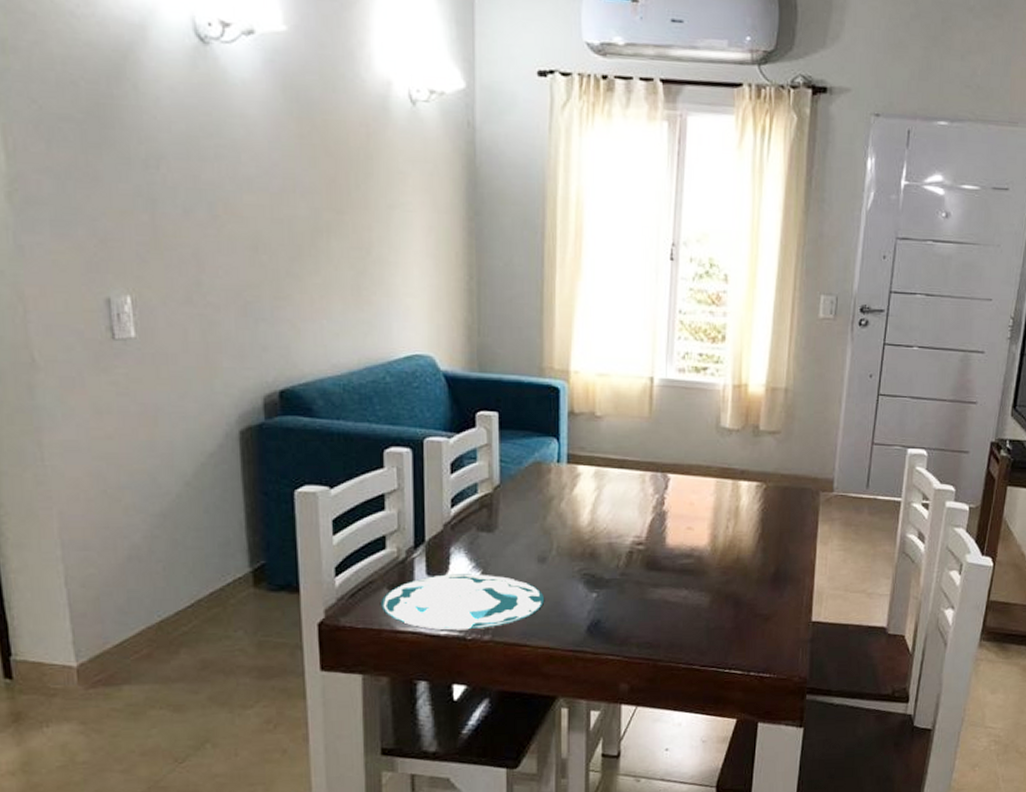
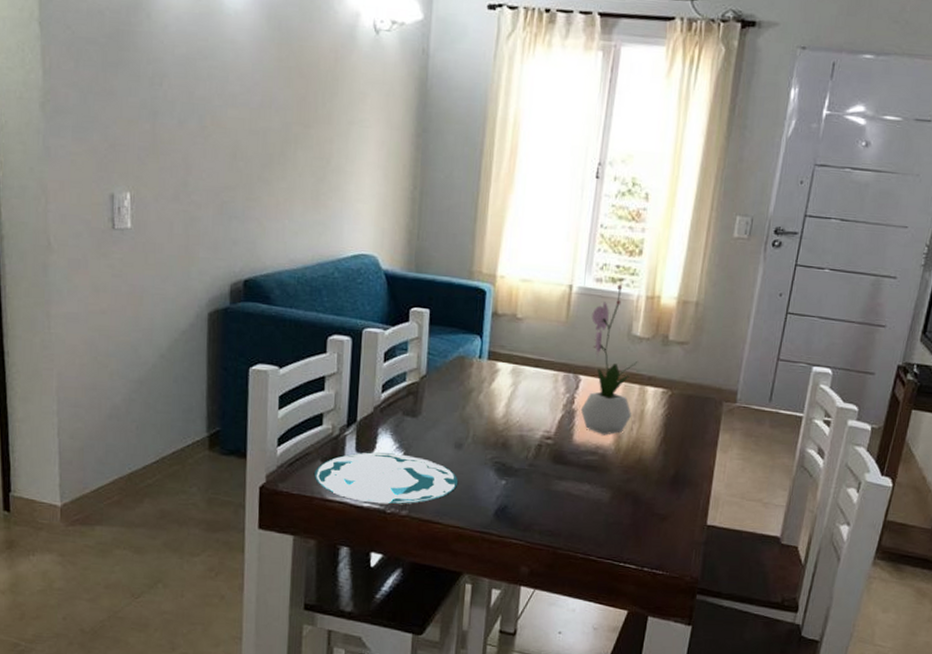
flower arrangement: none [671,374,729,536] -> present [580,284,638,435]

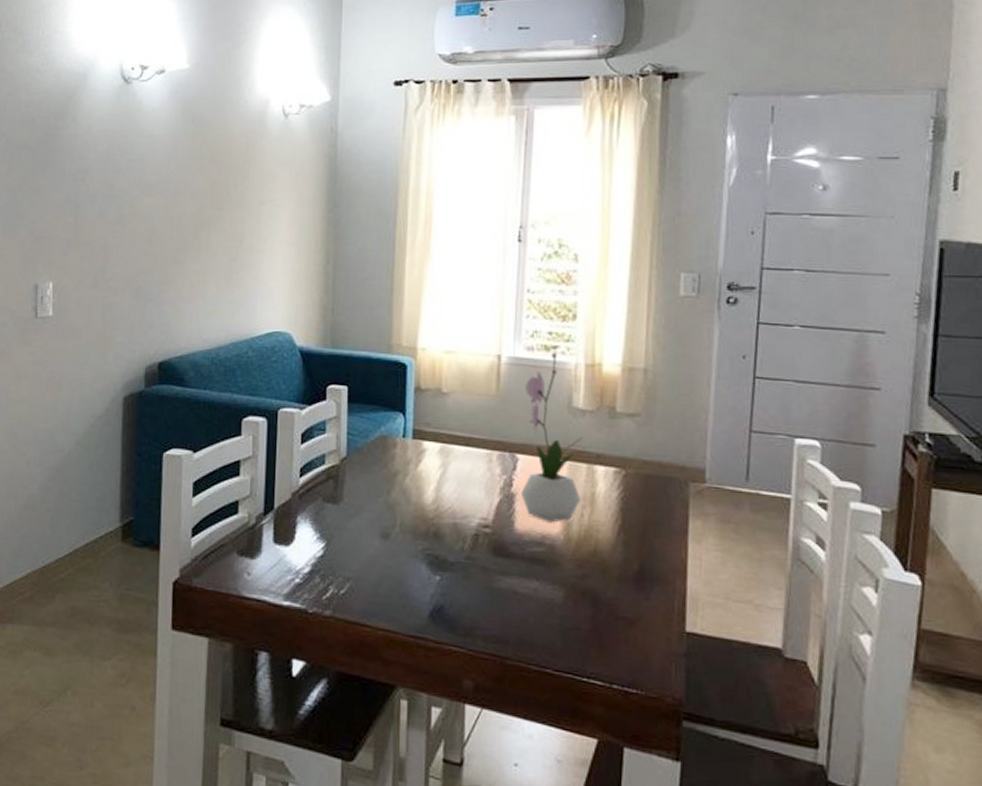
plate: present [314,452,458,504] -> none [230,543,386,603]

